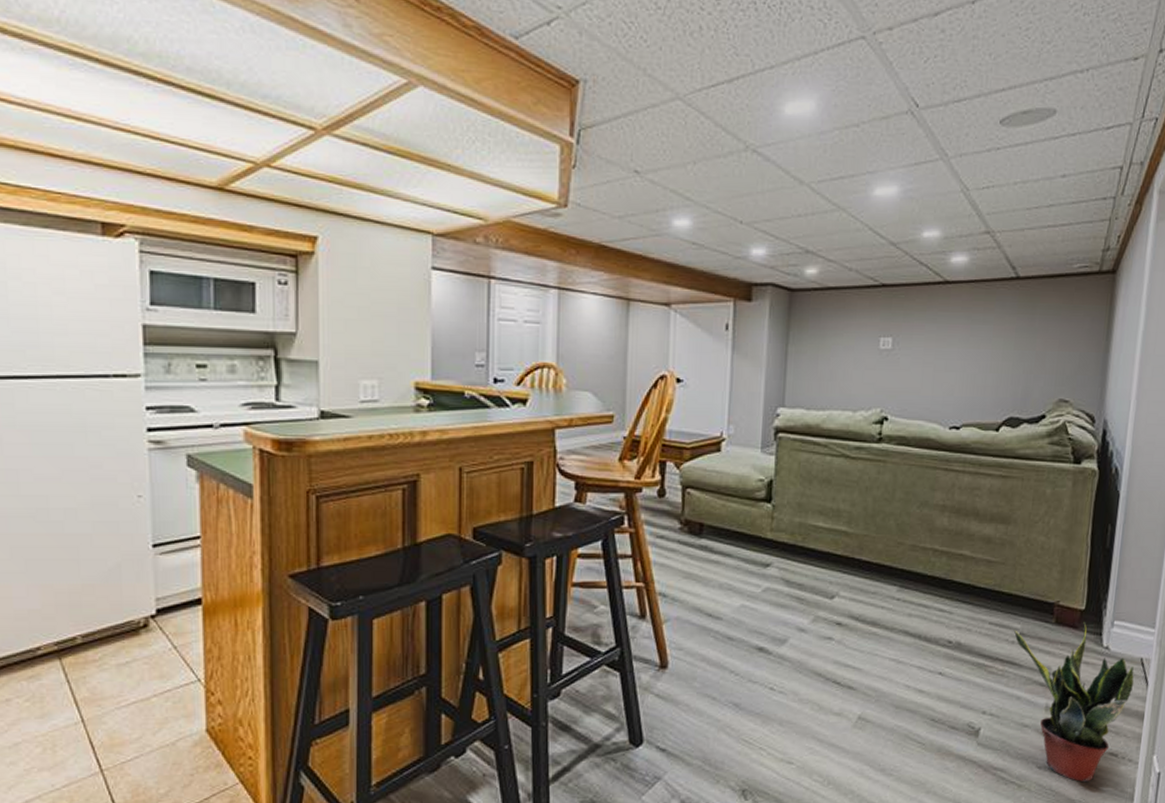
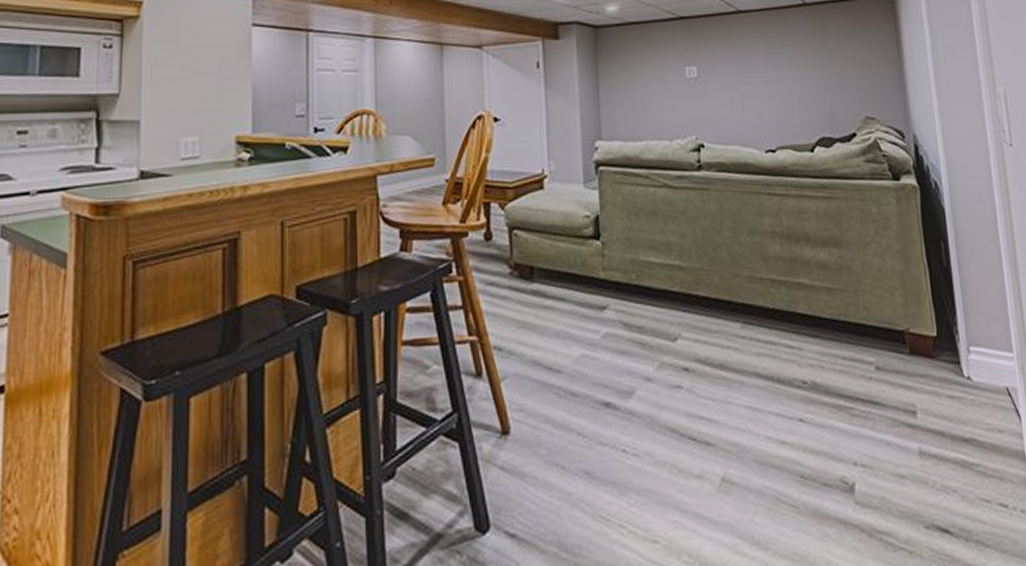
potted plant: present [1013,622,1134,782] -> none [868,350,1007,542]

